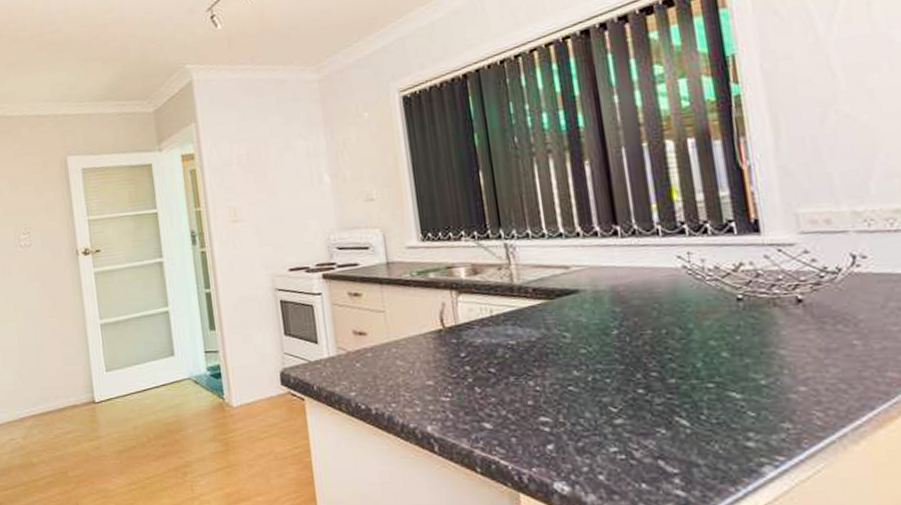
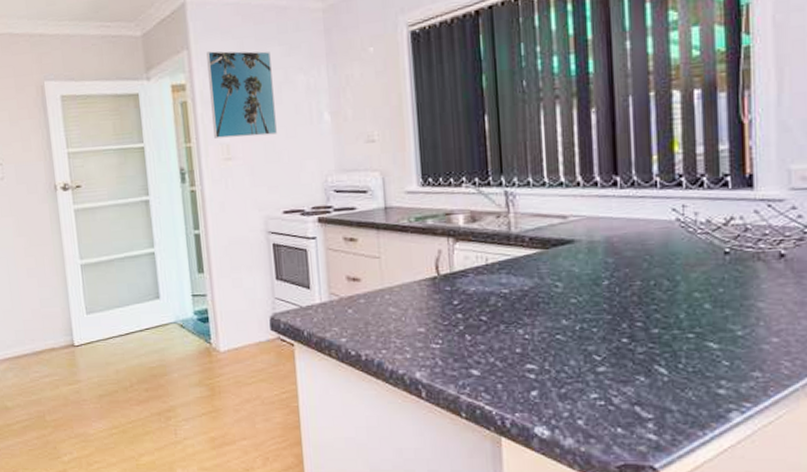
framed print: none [213,120,280,202] -> present [206,51,277,139]

